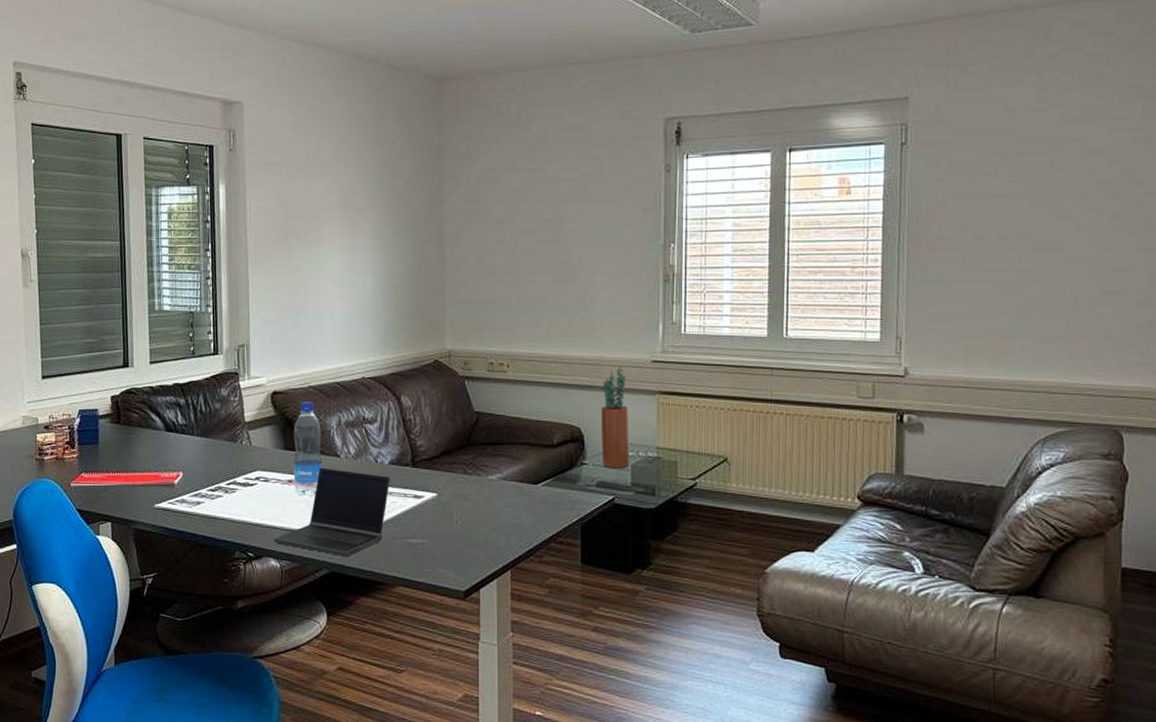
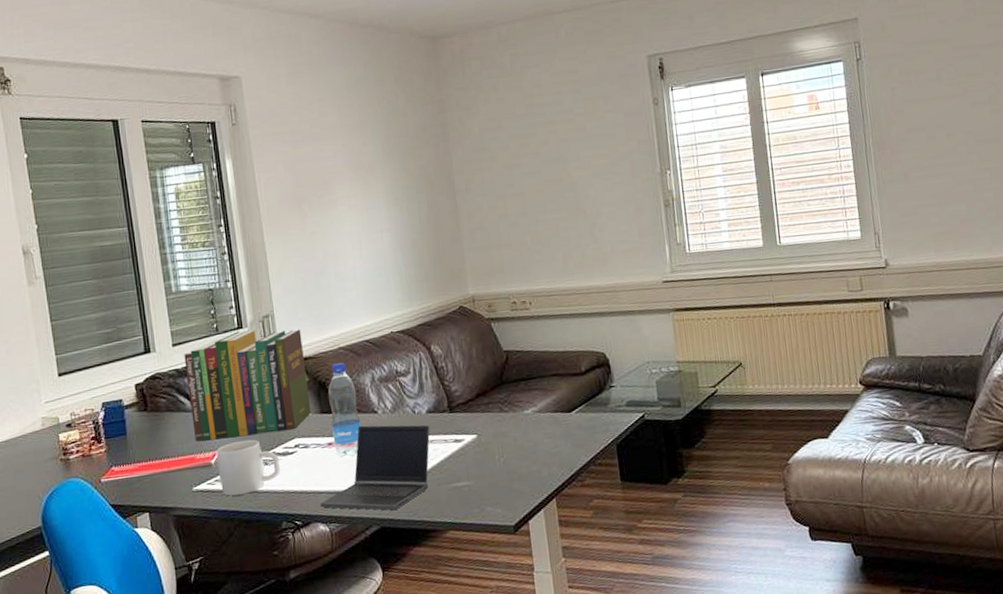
books: none [159,357,276,462] -> present [184,329,312,442]
mug: none [180,465,240,518] -> present [216,439,281,496]
vase: present [600,366,630,469] -> none [620,290,654,388]

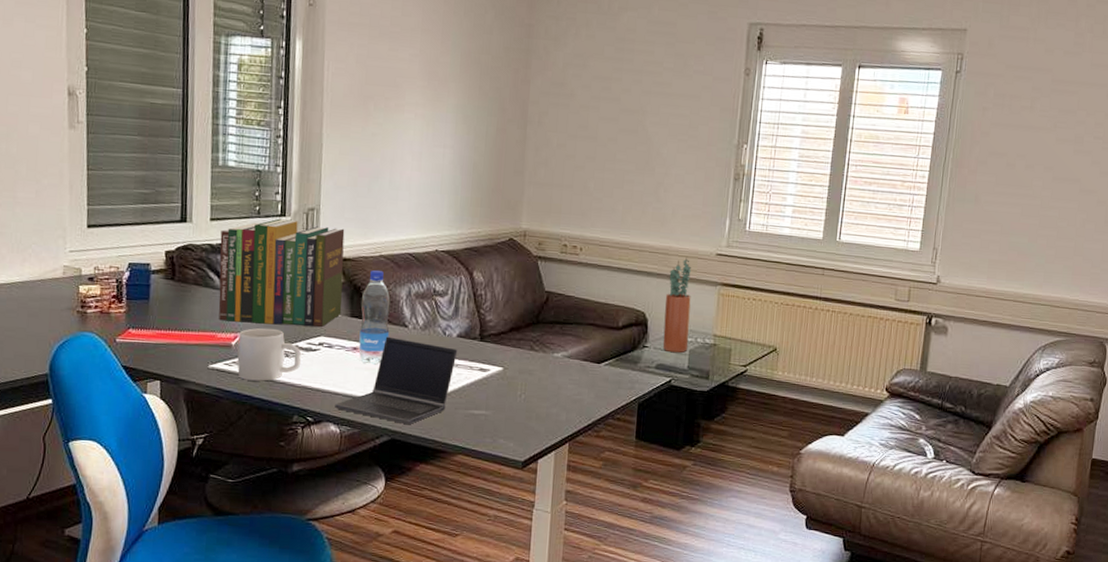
vase: none [620,290,654,388] -> present [662,257,691,354]

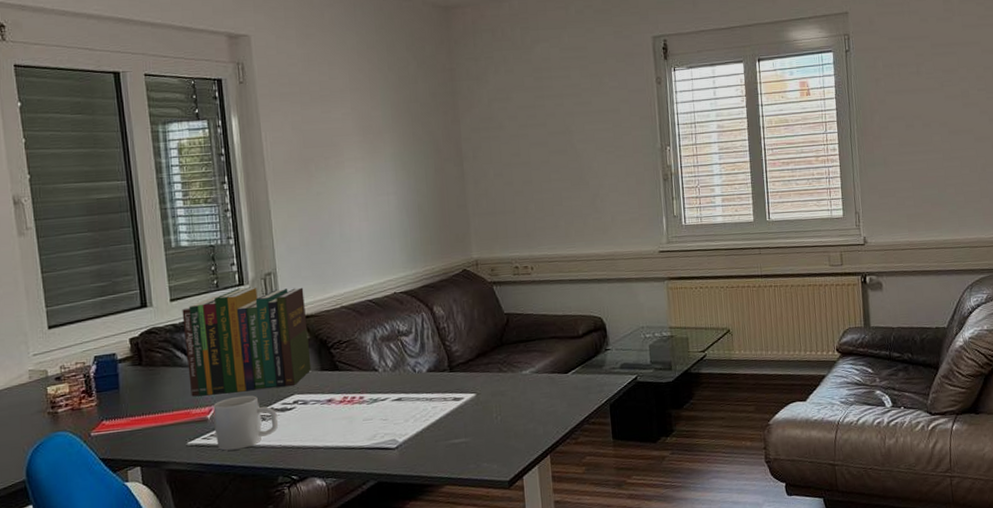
laptop computer: present [335,336,458,425] -> none [318,383,430,466]
bottle: present [358,270,391,365] -> none [328,321,361,414]
vase: present [662,257,691,354] -> none [618,259,648,351]

